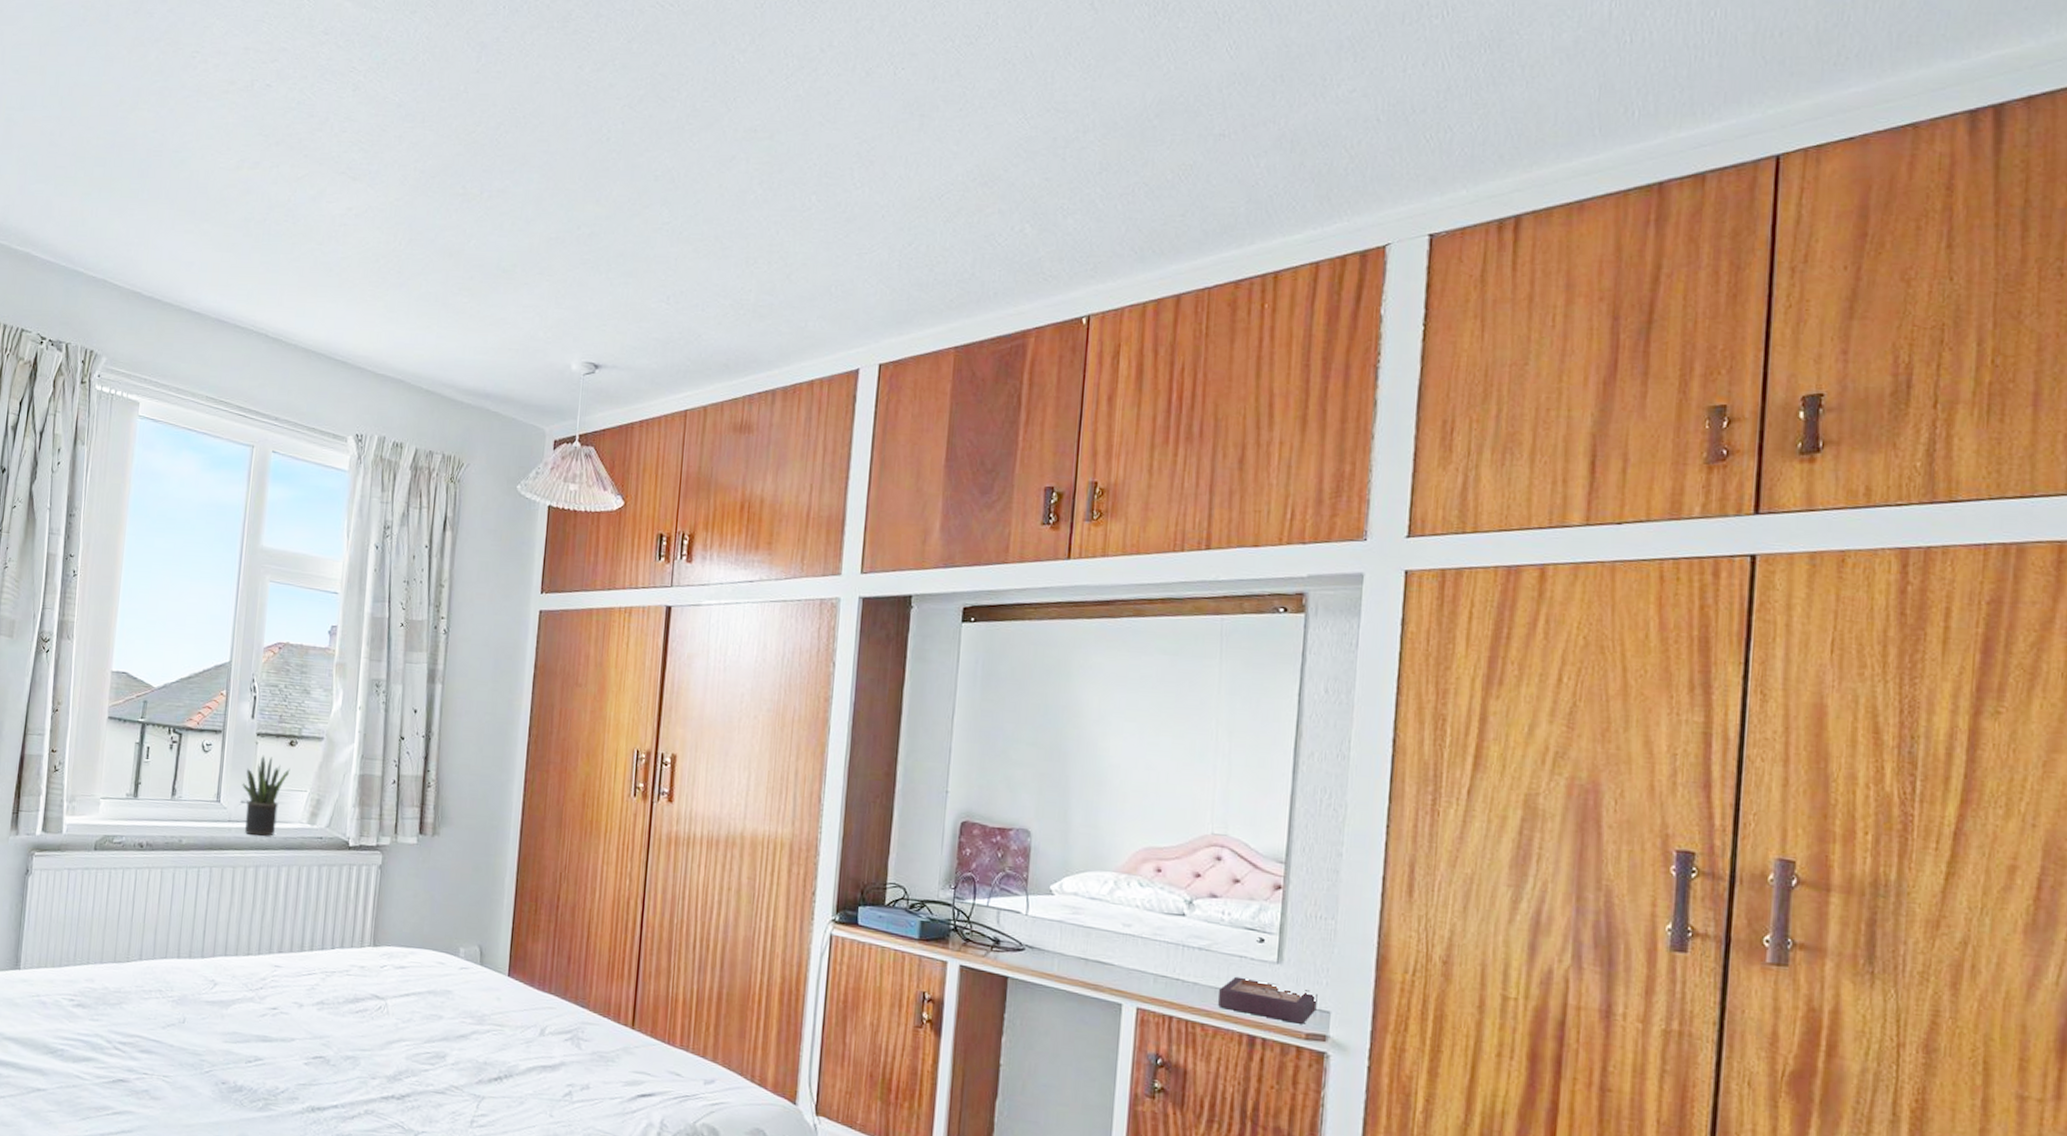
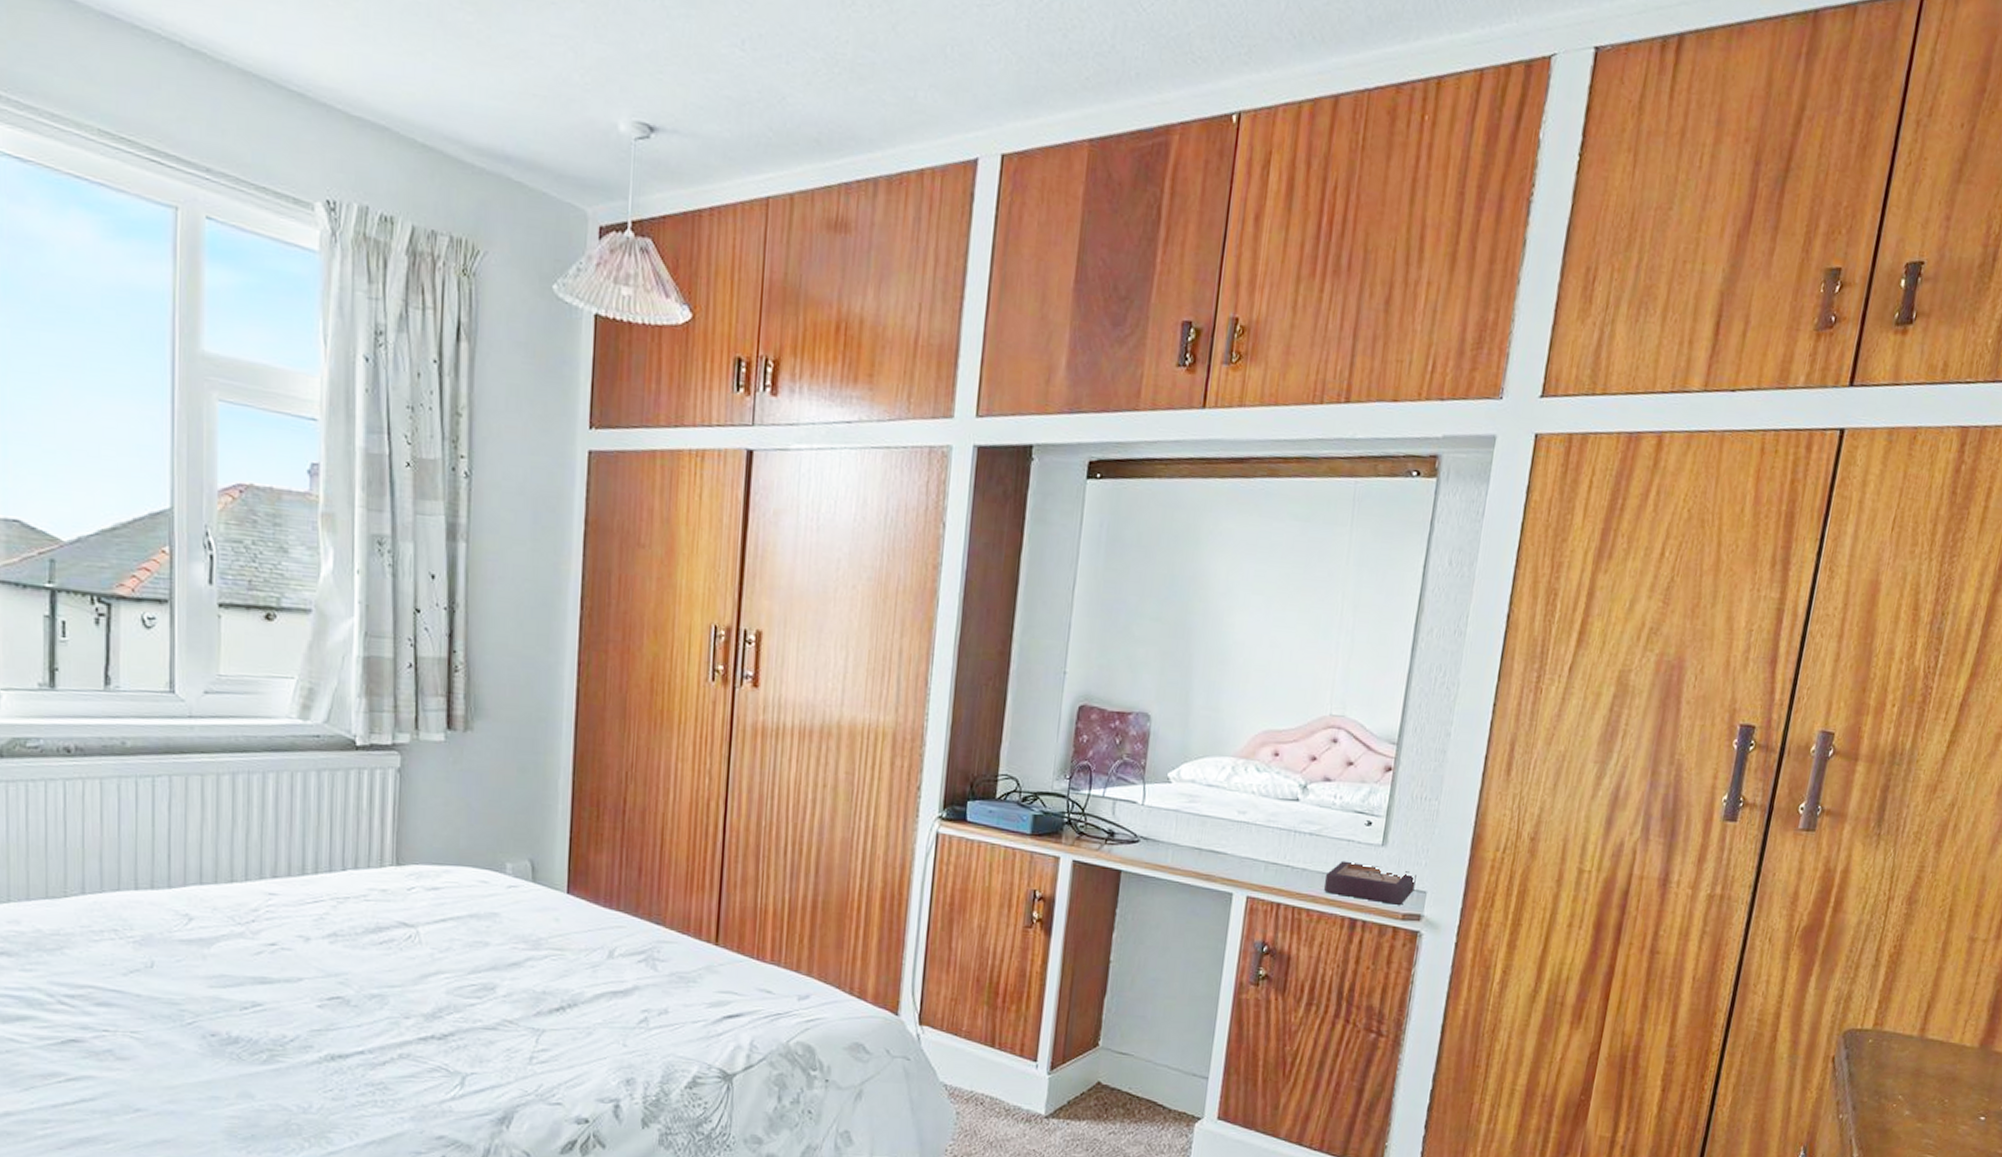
potted plant: present [242,755,291,836] -> none [203,631,269,735]

